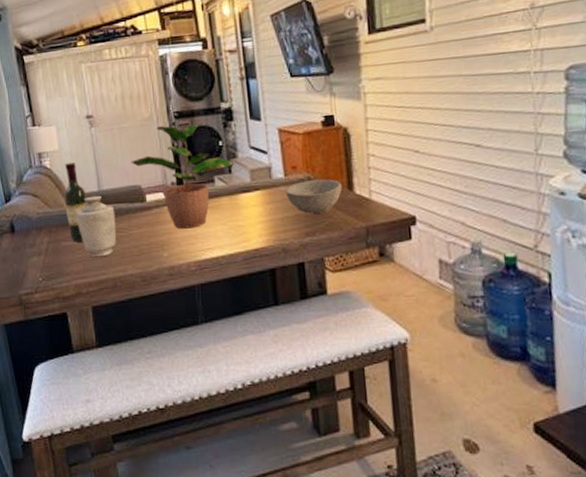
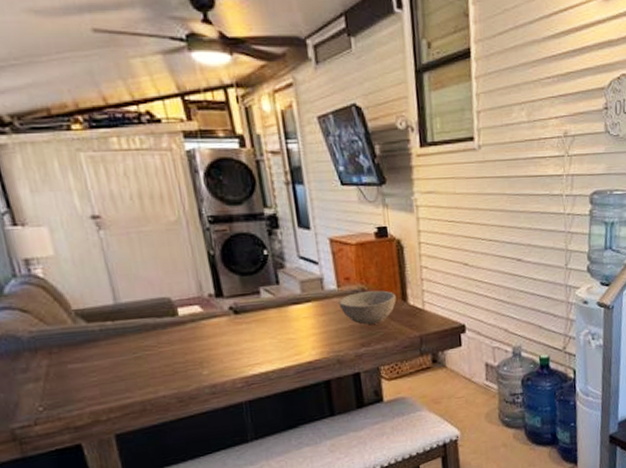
wine bottle: present [64,162,87,242] -> none [65,271,101,364]
vase: present [76,195,117,258] -> none [85,309,143,380]
potted plant: present [131,124,235,229] -> none [156,230,283,344]

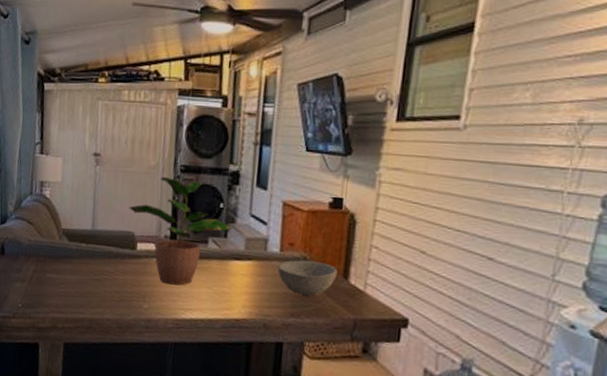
potted plant: none [156,230,283,344] -> present [129,177,232,286]

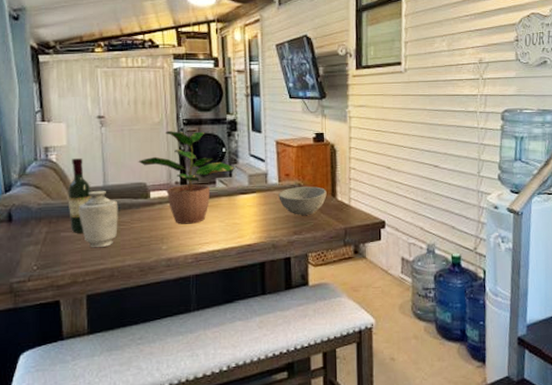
wine bottle: none [56,196,80,277] -> present [68,158,91,233]
vase: none [65,233,104,296] -> present [79,190,118,248]

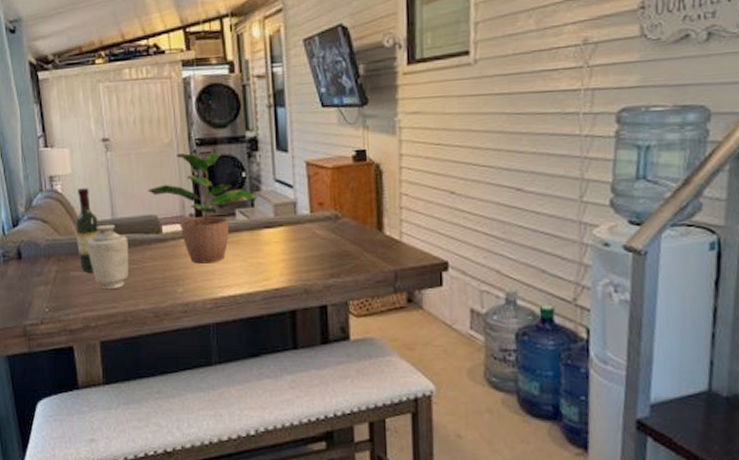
bowl: present [279,186,327,215] -> none [311,218,371,254]

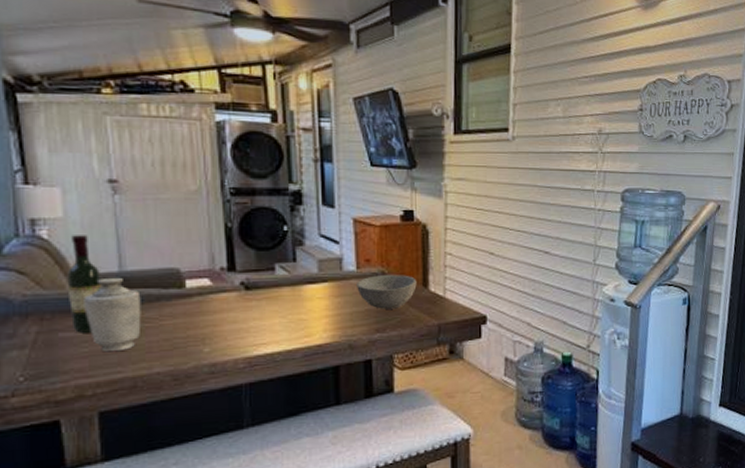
potted plant: present [147,153,258,264] -> none [168,202,301,321]
bowl: none [311,218,371,254] -> present [357,275,417,309]

